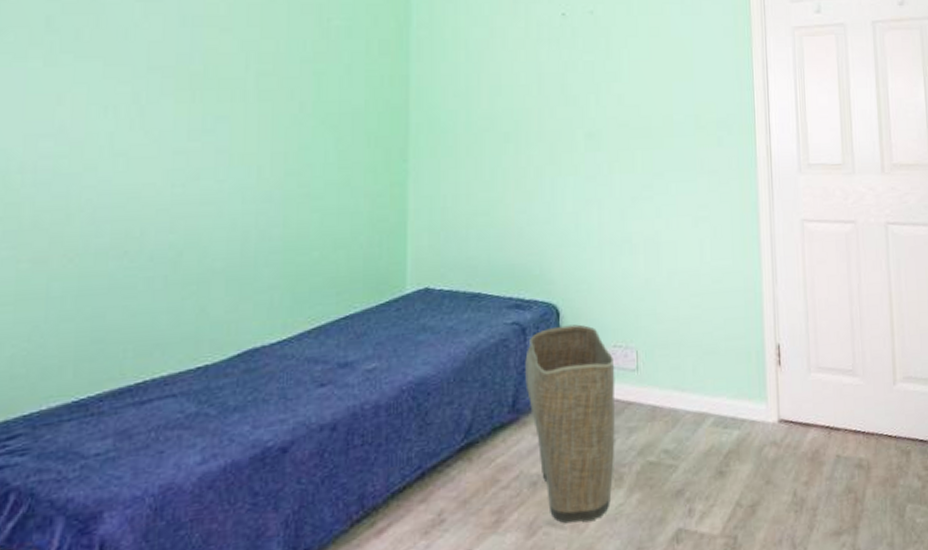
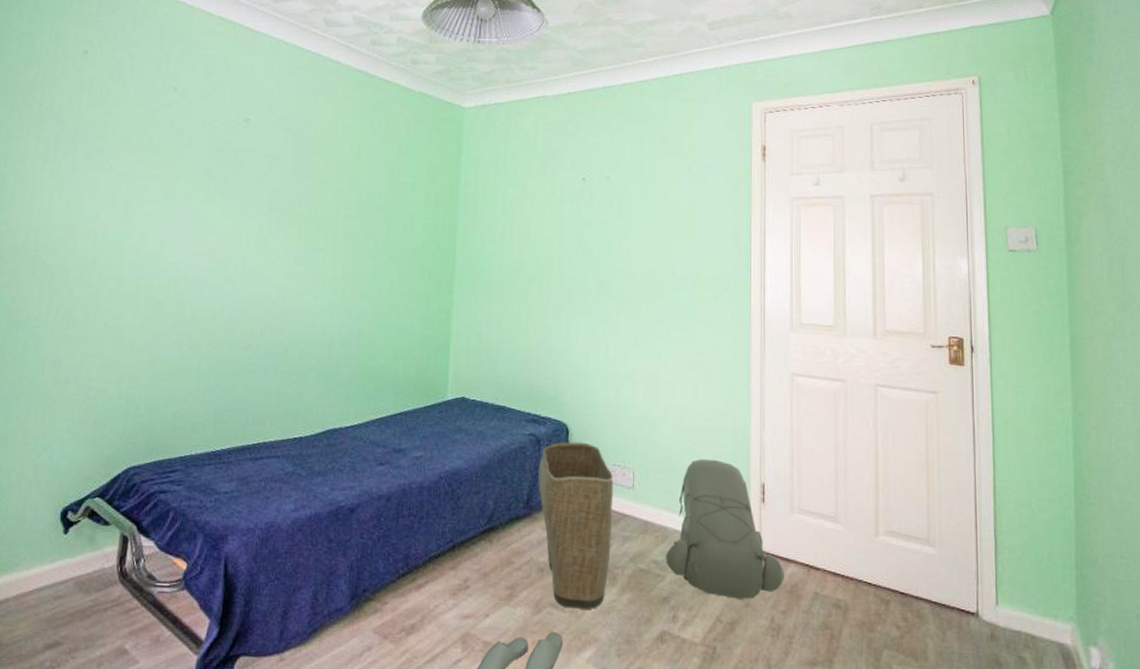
backpack: none [677,325,805,478] -> present [666,458,785,599]

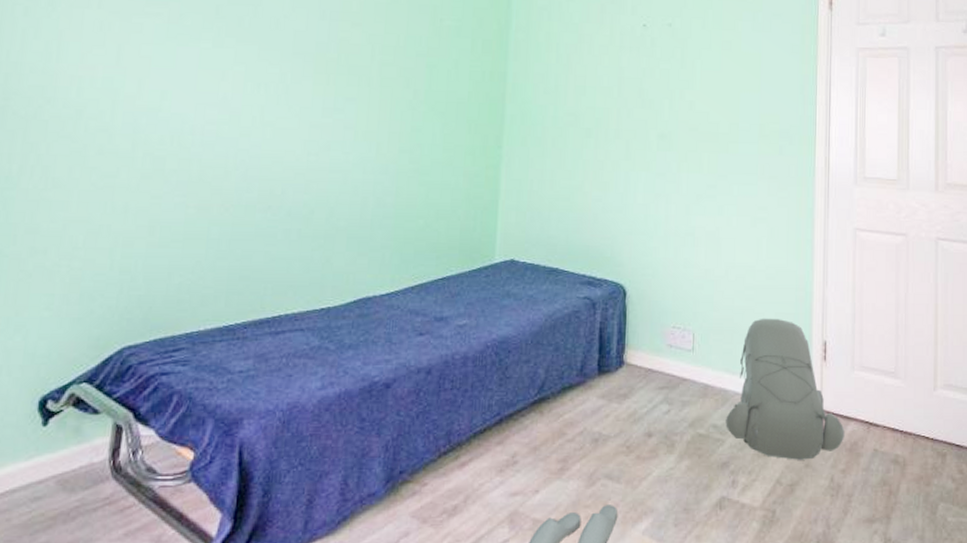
laundry basket: present [538,442,614,609] -> none [593,304,673,479]

